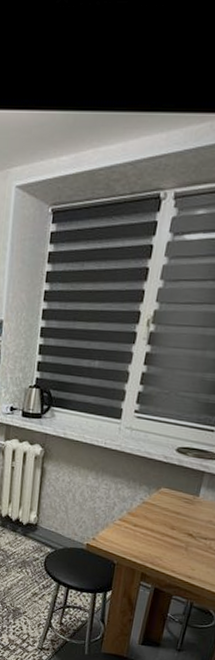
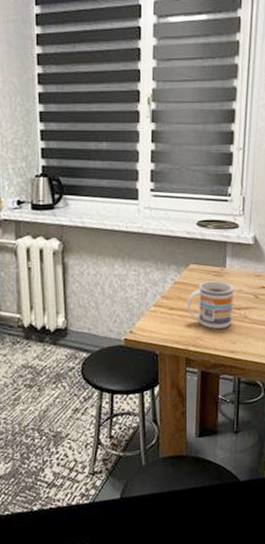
mug: none [151,506,204,554] -> present [187,280,234,329]

